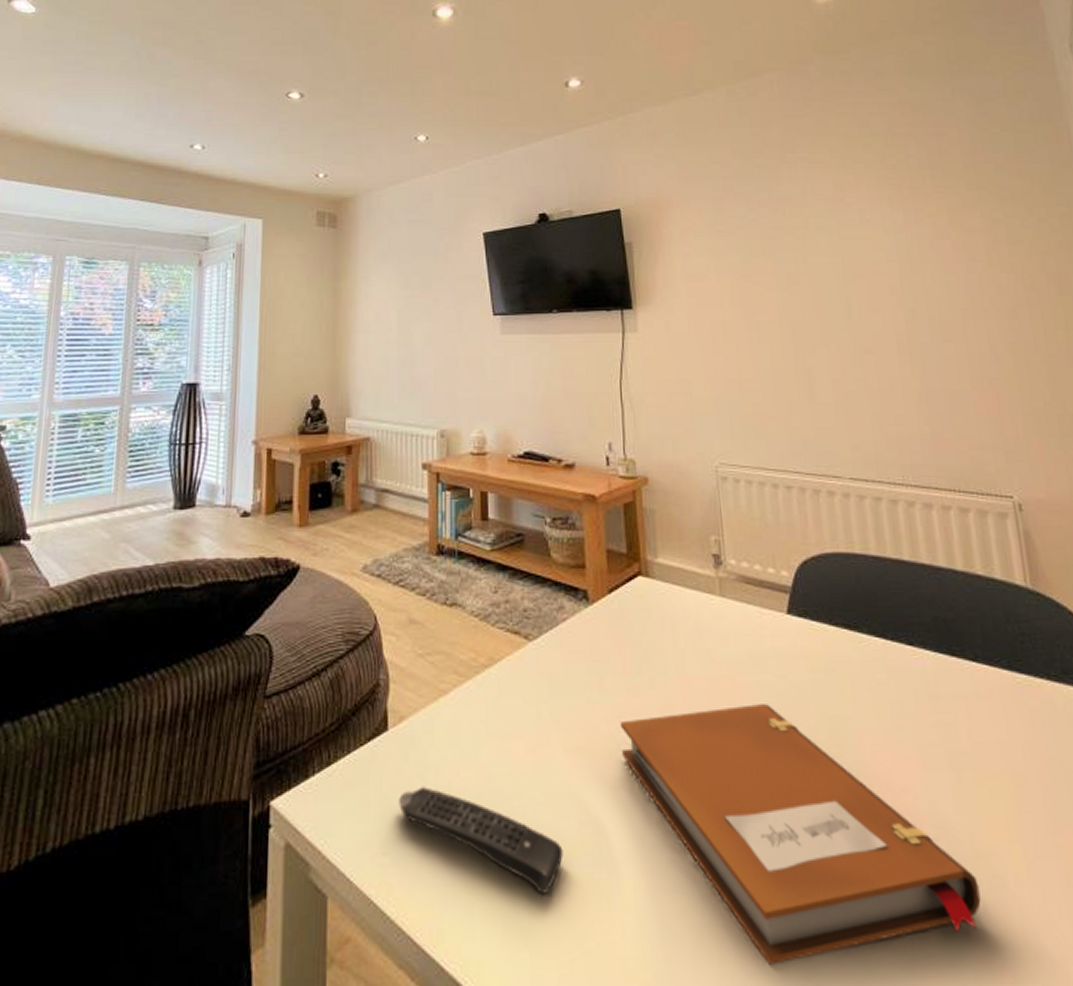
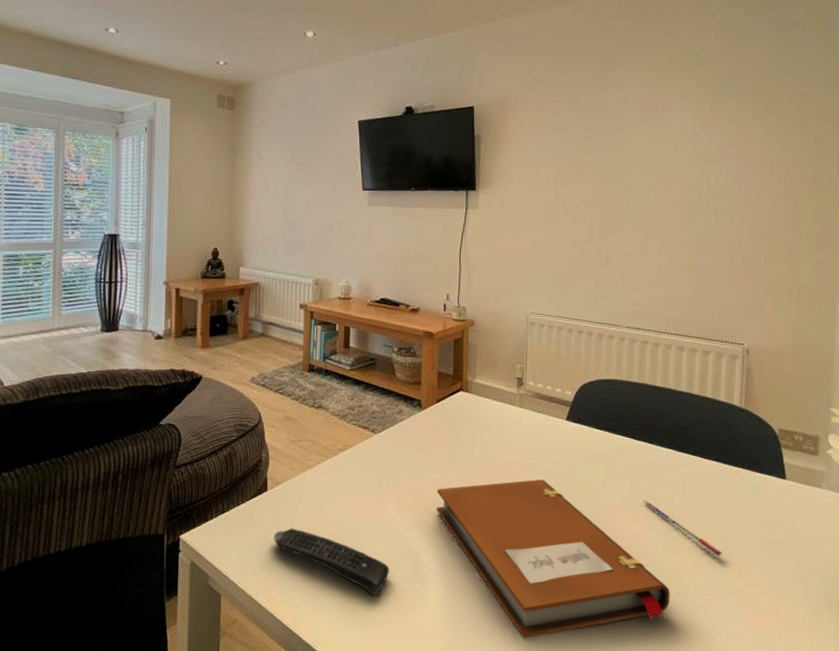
pen: none [914,732,1045,821] -> present [643,500,722,556]

